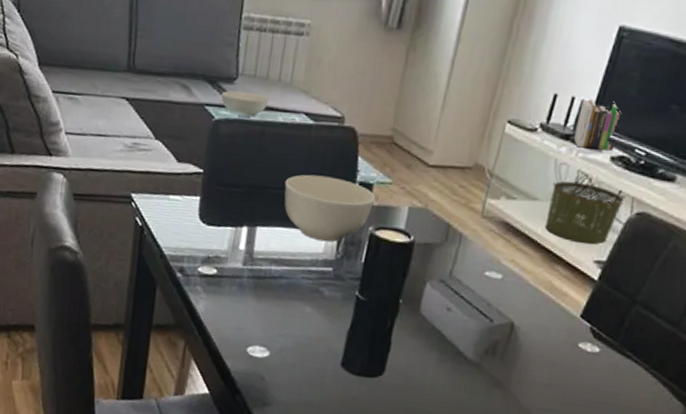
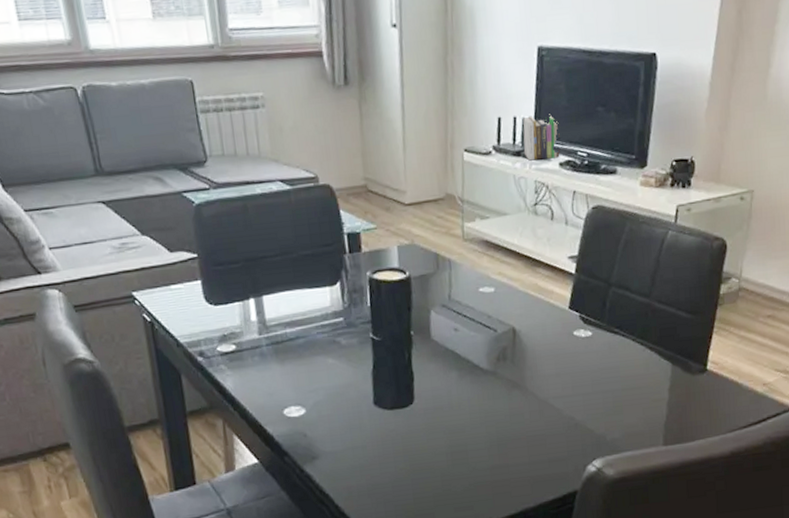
bowl: present [221,91,269,117] -> none [196,171,243,197]
bowl: present [284,174,376,242] -> none [278,234,366,295]
basket: present [545,181,626,245] -> none [517,190,580,245]

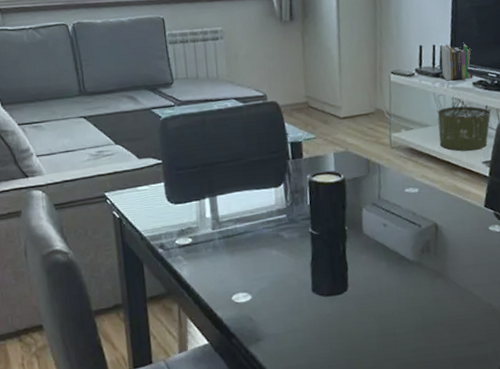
basket: none [517,190,580,245] -> present [437,106,492,151]

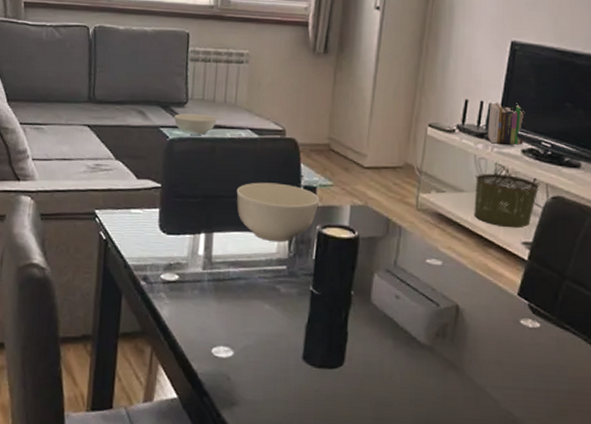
bowl: none [163,91,203,112] -> present [174,113,217,135]
bowl: none [231,143,307,195] -> present [236,182,320,242]

